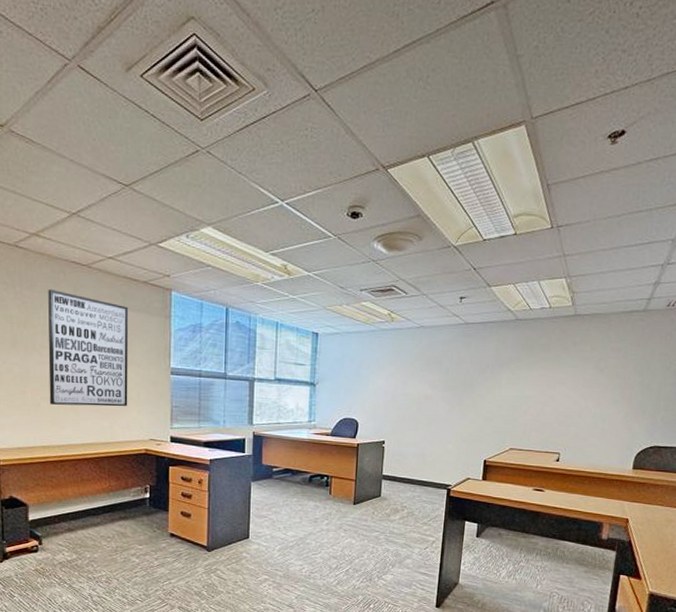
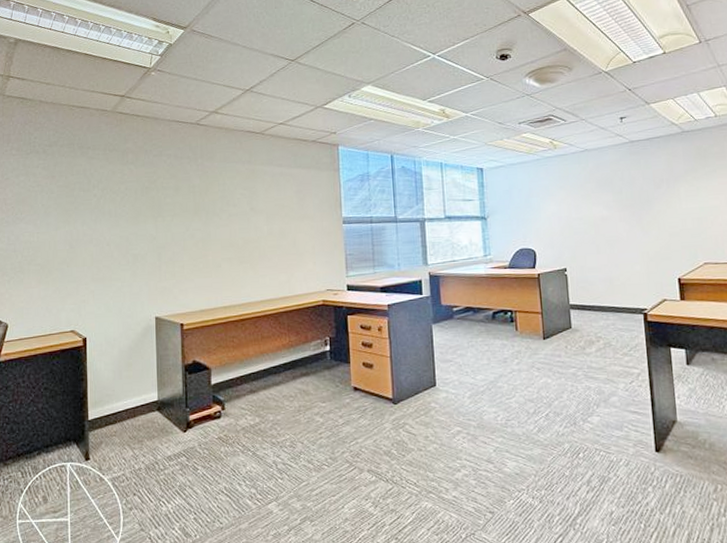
wall art: present [48,288,128,407] -> none [226,157,304,265]

